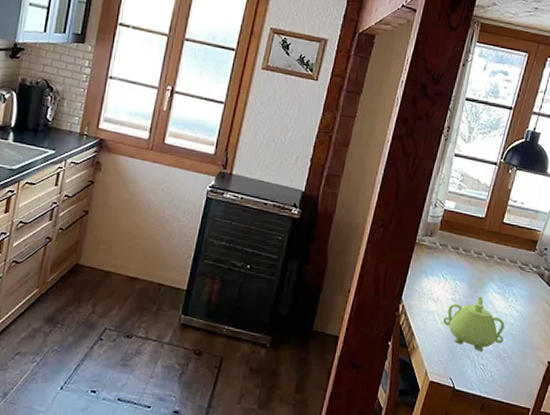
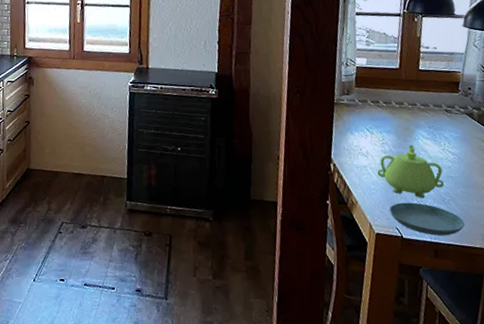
saucer: none [447,353,515,392] -> present [390,202,465,236]

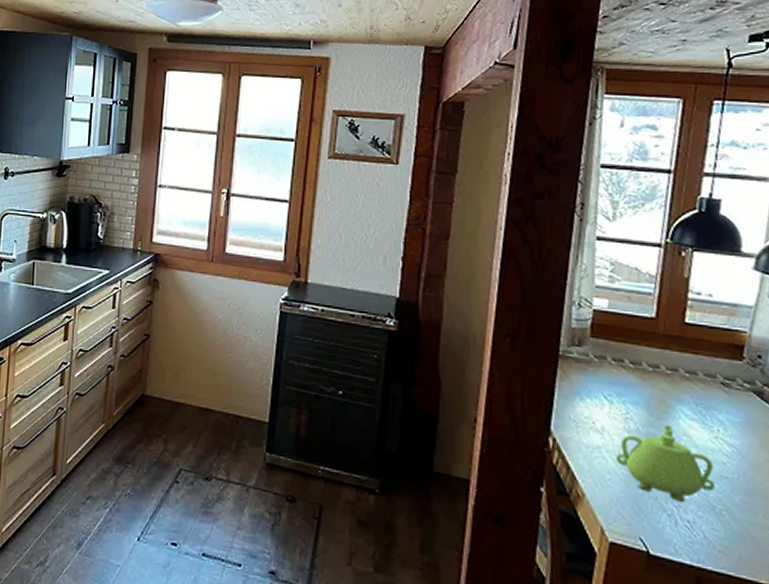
saucer: present [390,202,465,236] -> none [632,503,744,561]

